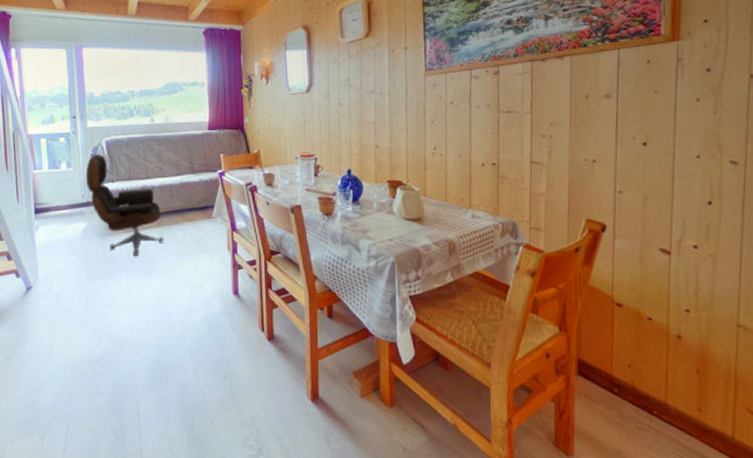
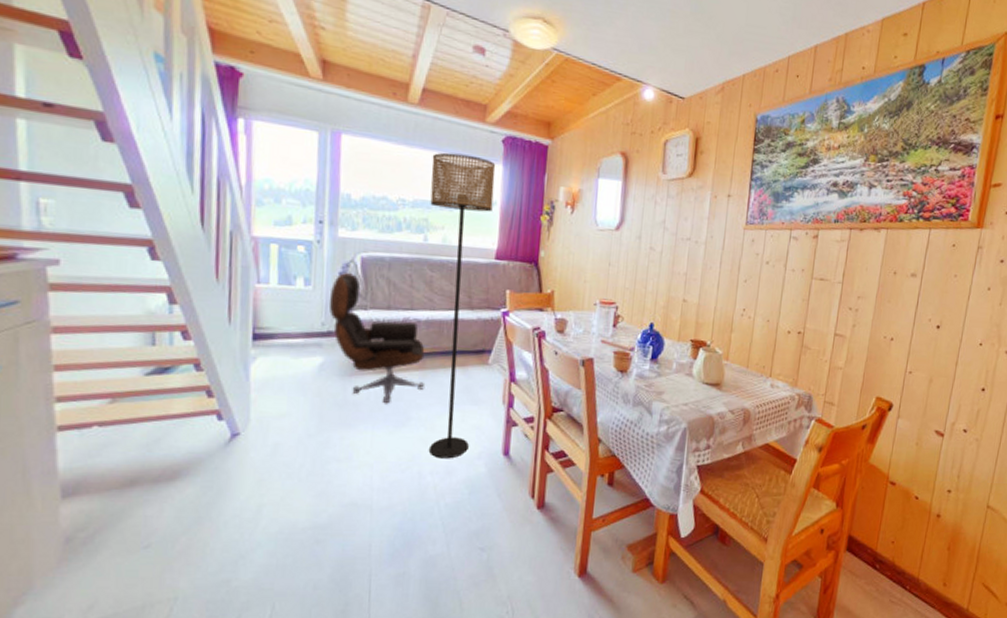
floor lamp: none [150,48,204,300] -> present [428,152,496,459]

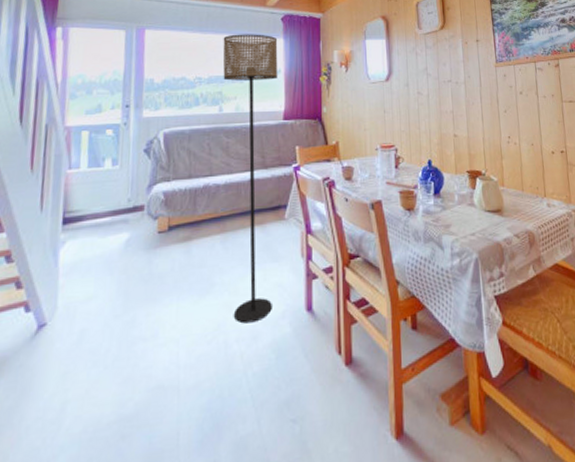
lounge chair: present [328,273,425,404] -> none [134,149,226,273]

